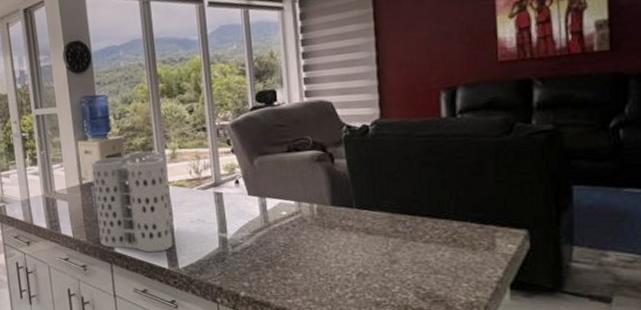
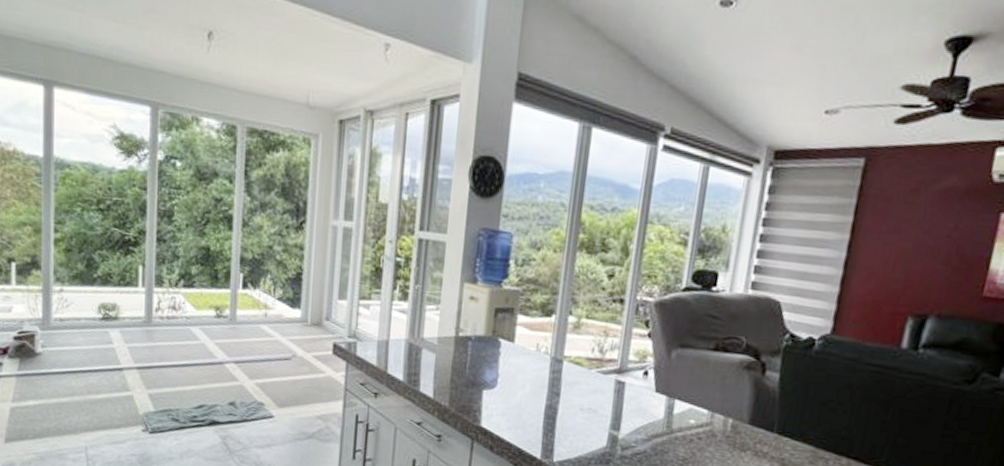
utensil holder: present [91,150,173,253] -> none [465,310,565,438]

